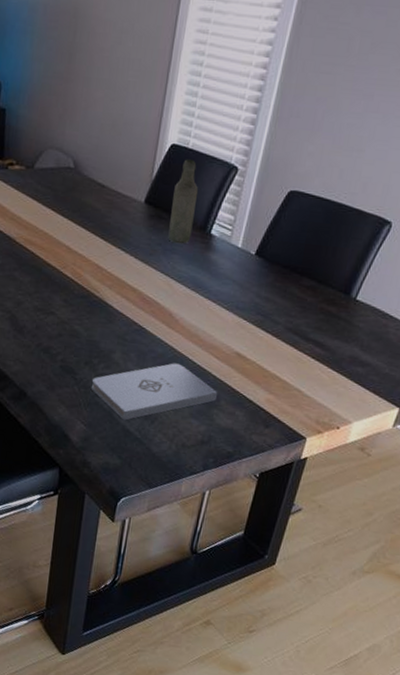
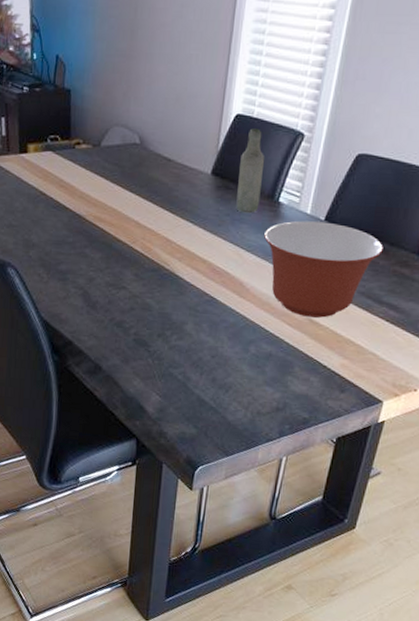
notepad: present [91,363,218,421] -> none [164,332,292,390]
mixing bowl: none [195,254,312,352] -> present [264,220,383,318]

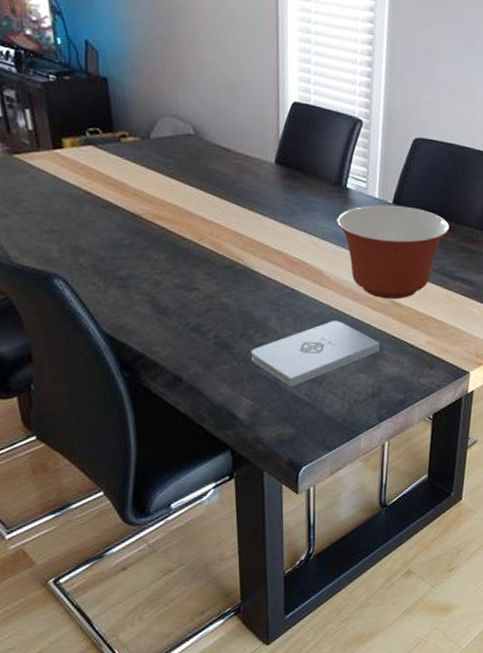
notepad: none [164,332,292,390] -> present [251,320,380,388]
bottle: present [236,128,264,214] -> none [303,116,328,201]

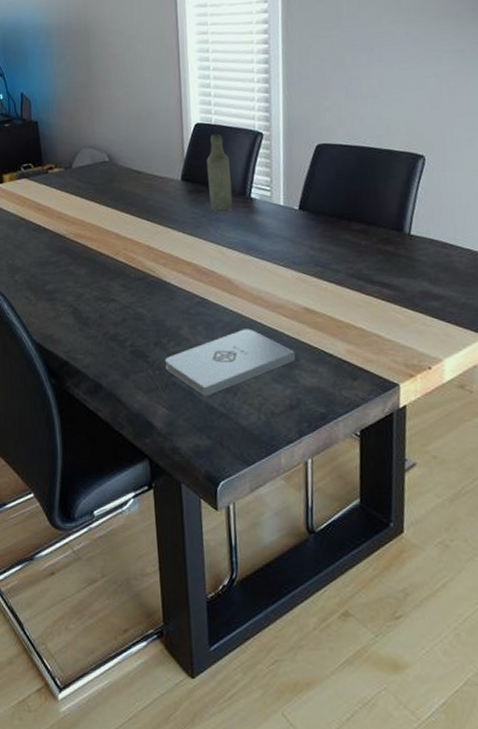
bottle: none [303,116,328,201] -> present [207,134,233,213]
mixing bowl: present [337,205,449,299] -> none [243,211,362,306]

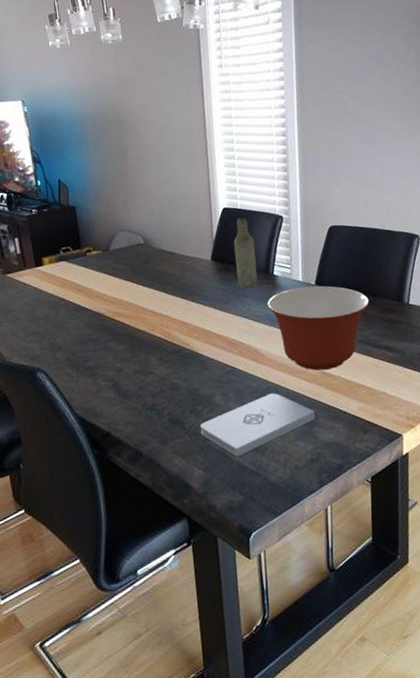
mixing bowl: none [243,211,362,306] -> present [267,286,369,371]

